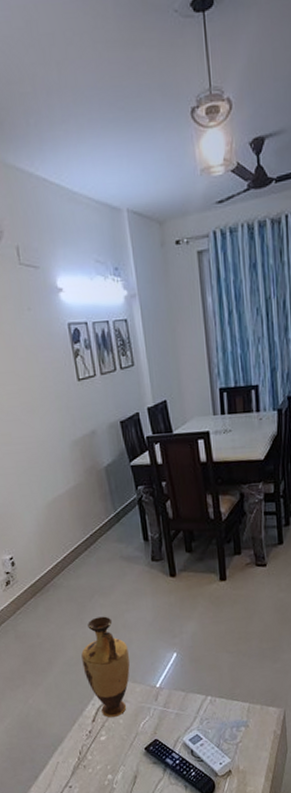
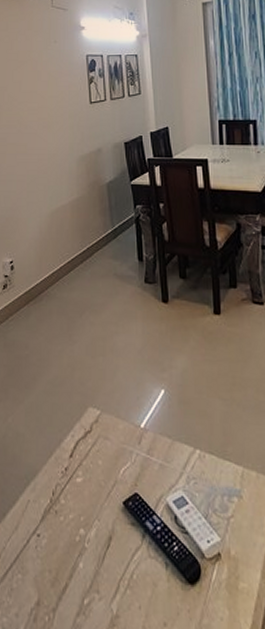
vase: present [81,616,130,718] -> none [66,335,115,456]

